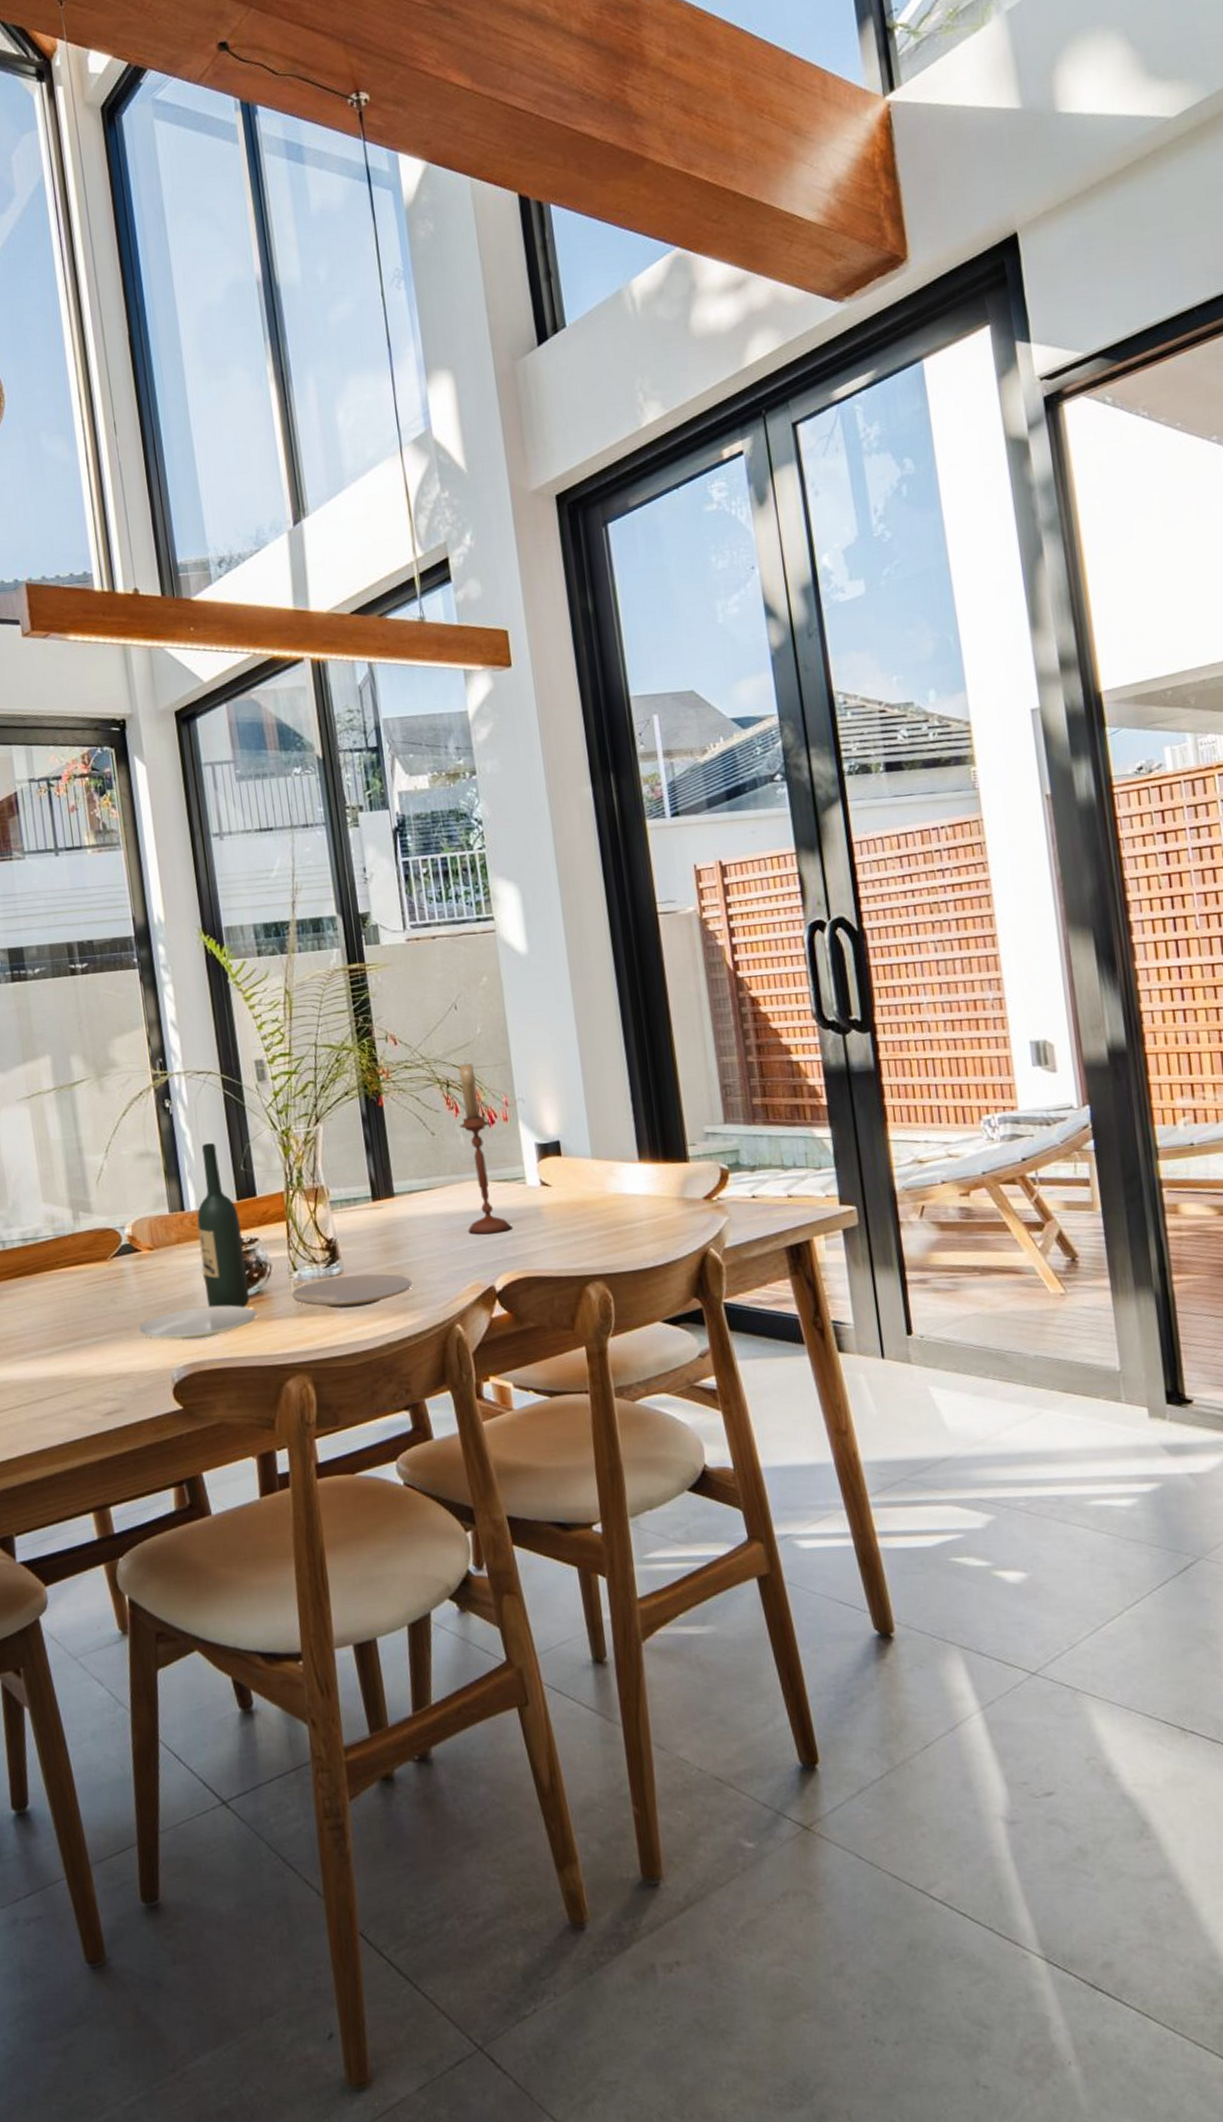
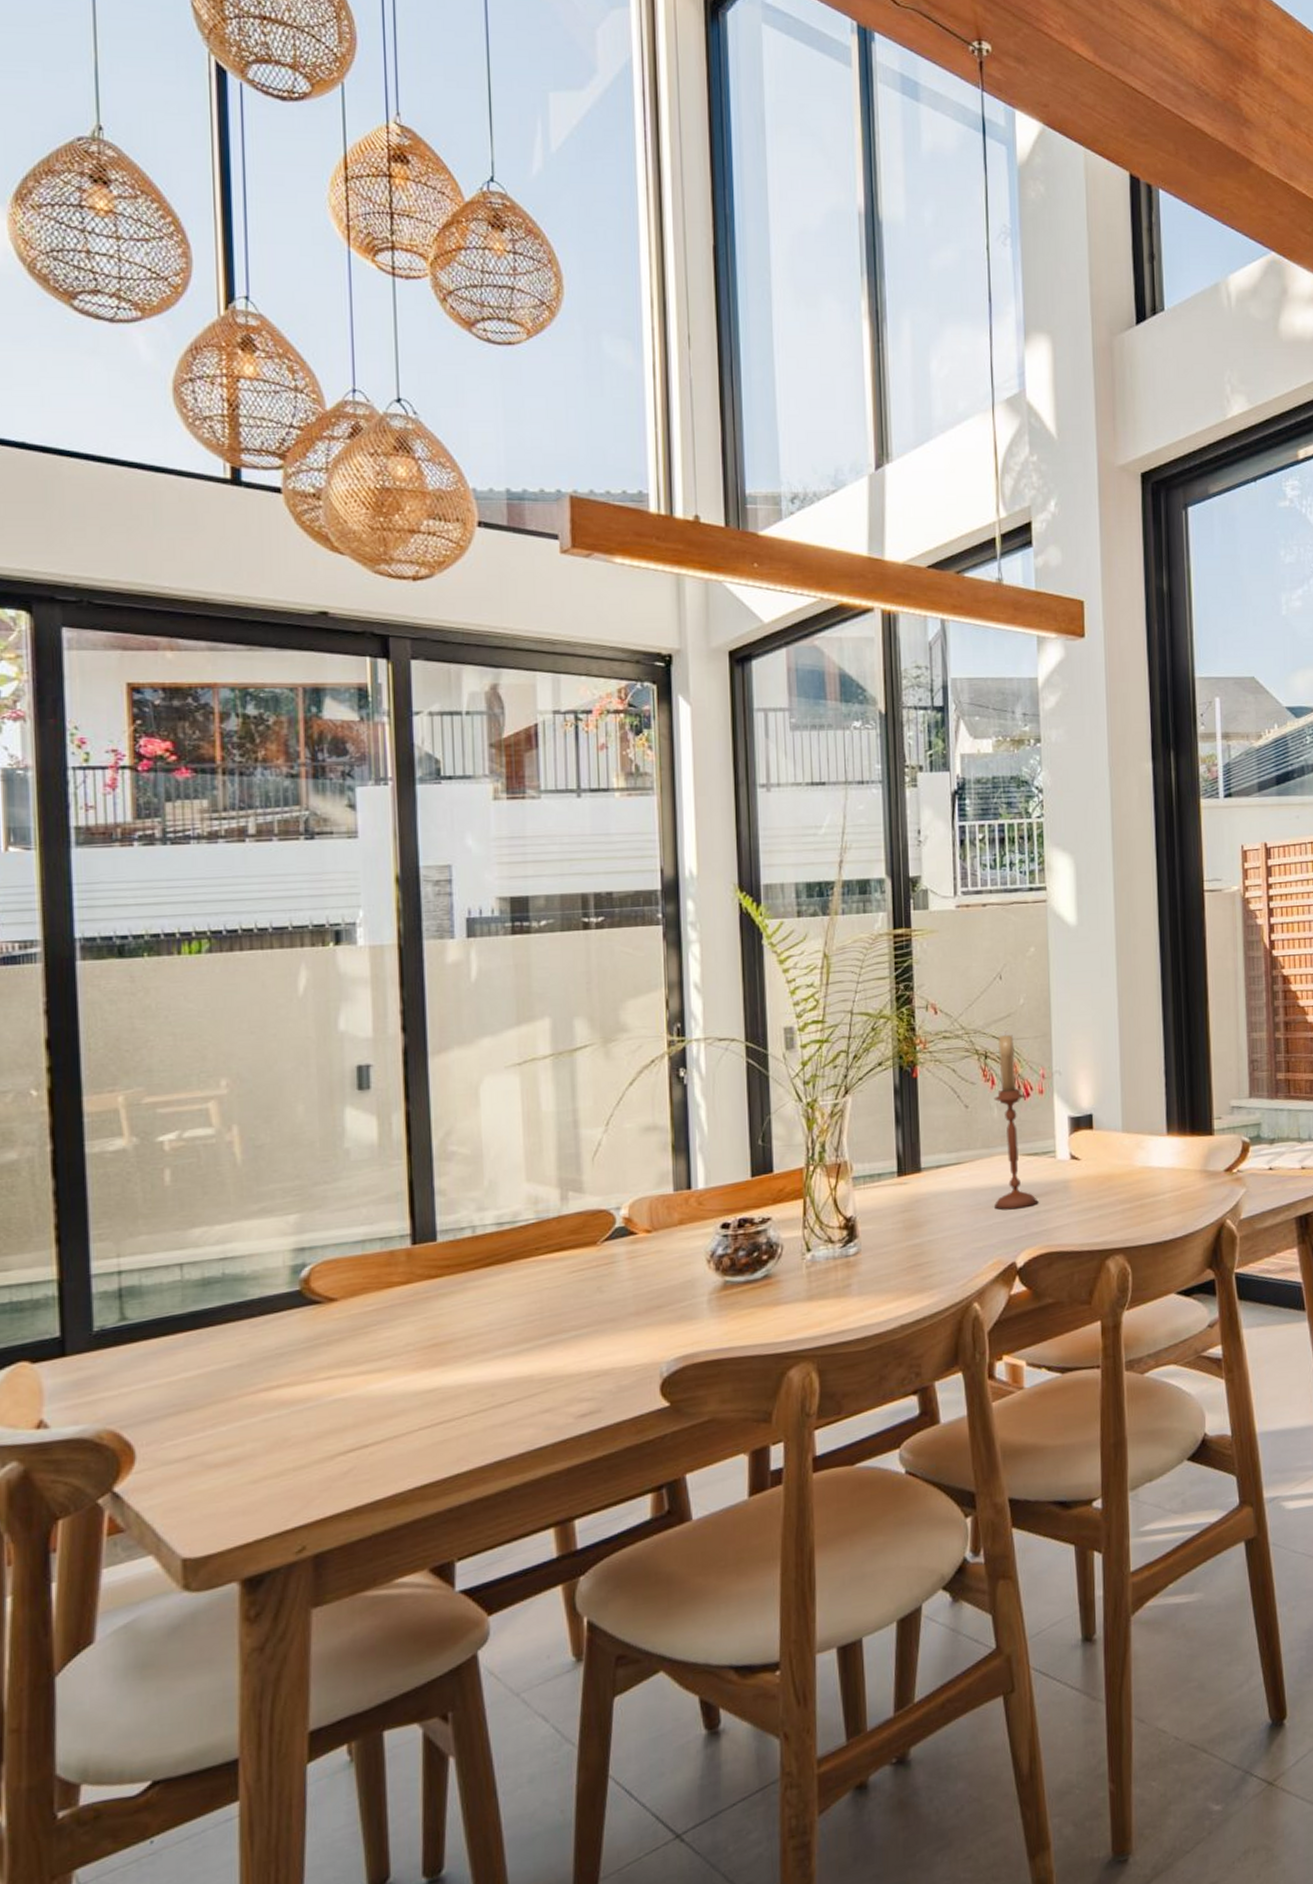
plate: present [138,1305,257,1340] -> none [626,1290,763,1331]
wine bottle: present [197,1142,249,1308] -> none [704,1115,756,1294]
plate: present [291,1274,413,1309] -> none [802,1252,933,1291]

